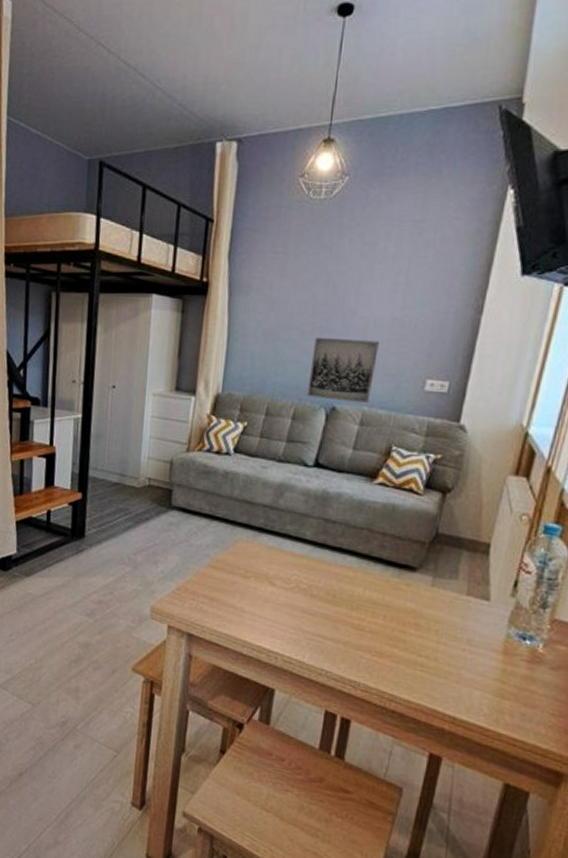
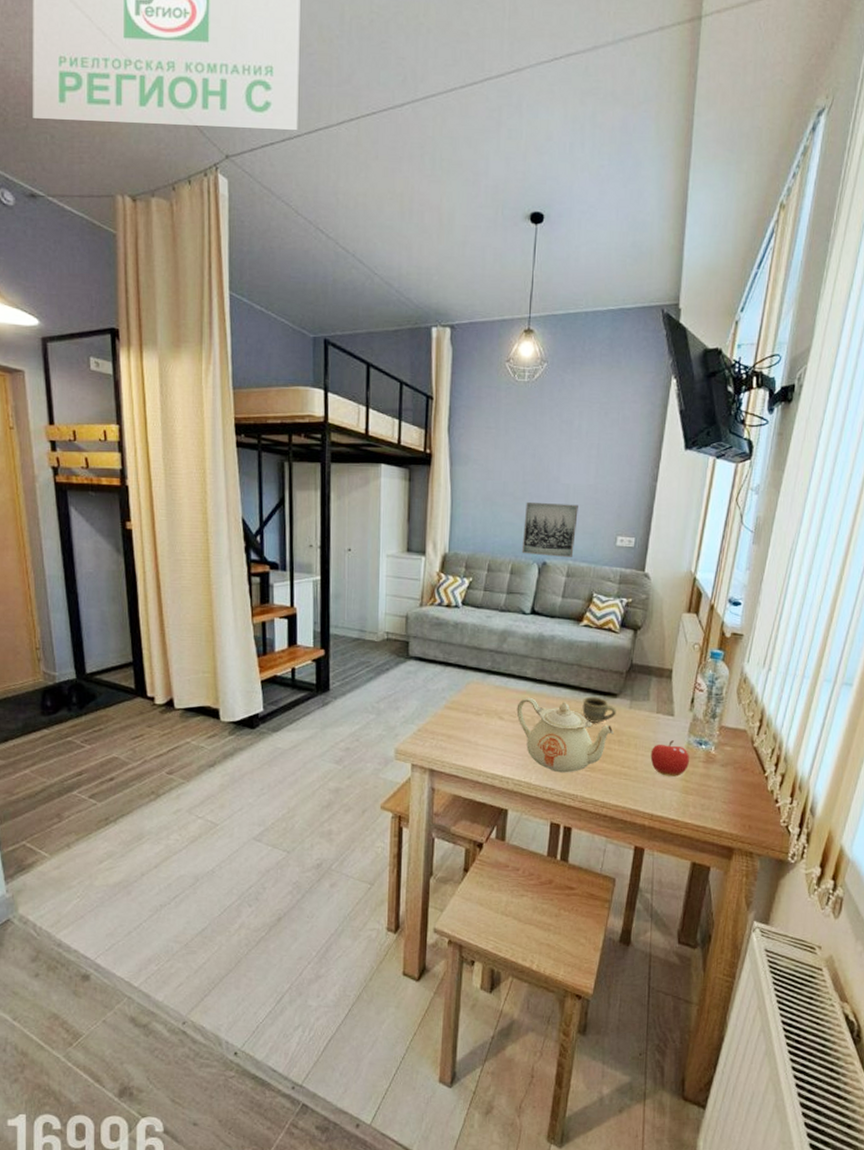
teapot: none [291,562,410,656] -> present [516,697,614,773]
cup: none [371,567,414,600] -> present [582,696,616,723]
fruit: none [455,630,509,675] -> present [650,740,690,777]

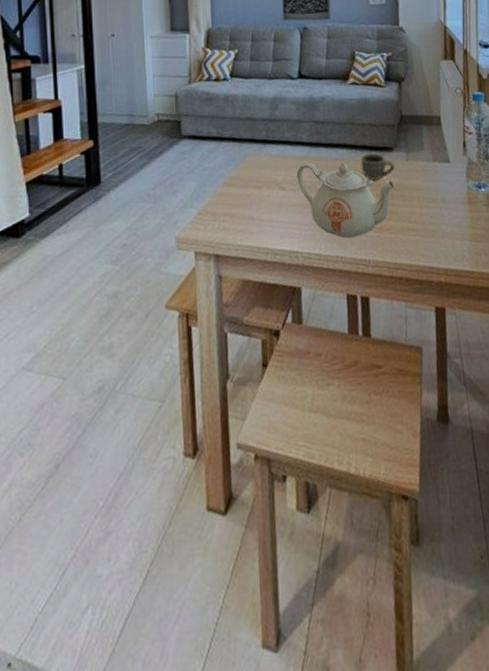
fruit: present [650,740,690,777] -> none [434,187,473,226]

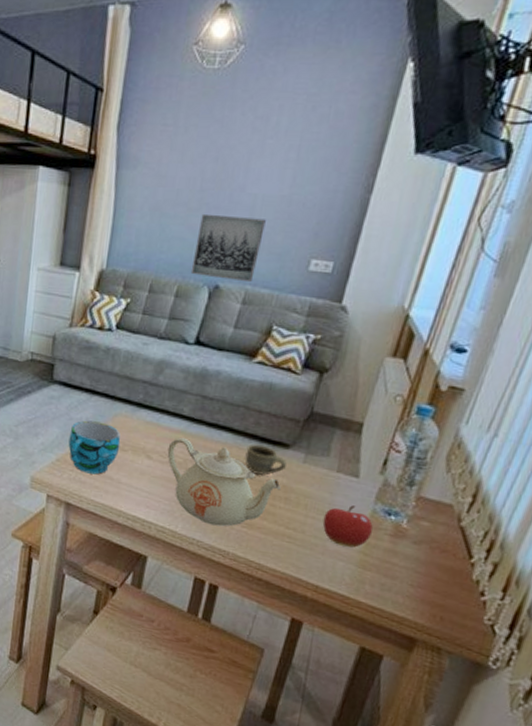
cup: none [206,165,255,220] -> present [68,420,121,475]
fruit: none [434,187,473,226] -> present [322,505,373,548]

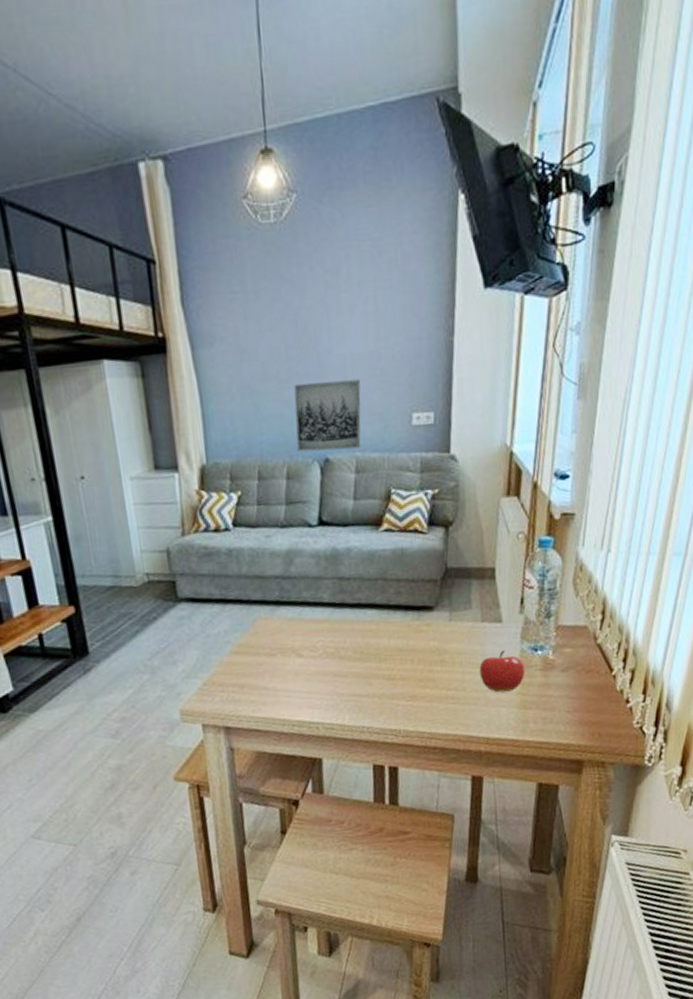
cup: present [68,420,121,475] -> none [210,631,268,690]
teapot: present [167,437,281,527] -> none [316,625,434,708]
cup: present [245,444,287,475] -> none [393,613,434,645]

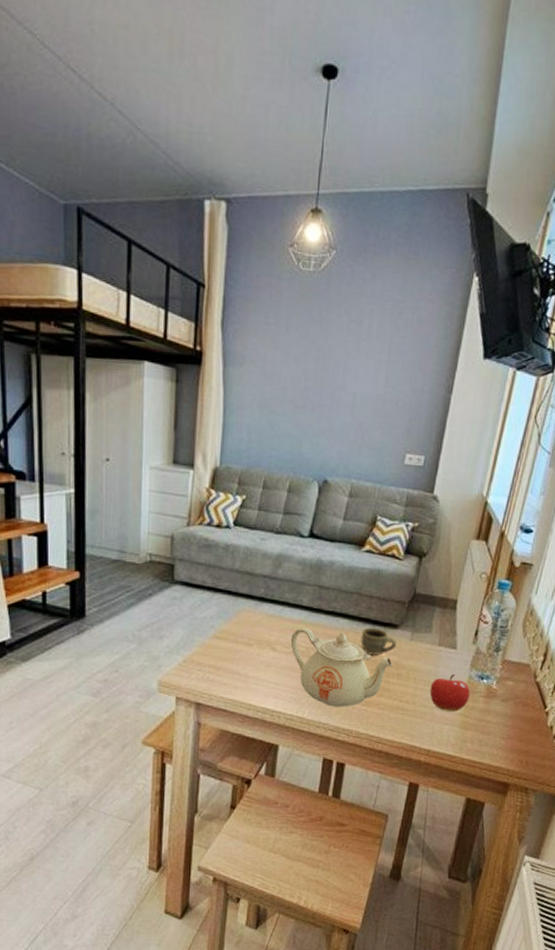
wall art: present [294,379,361,452] -> none [301,411,365,477]
teapot: none [316,625,434,708] -> present [290,627,393,708]
cup: none [393,613,434,645] -> present [360,627,397,655]

